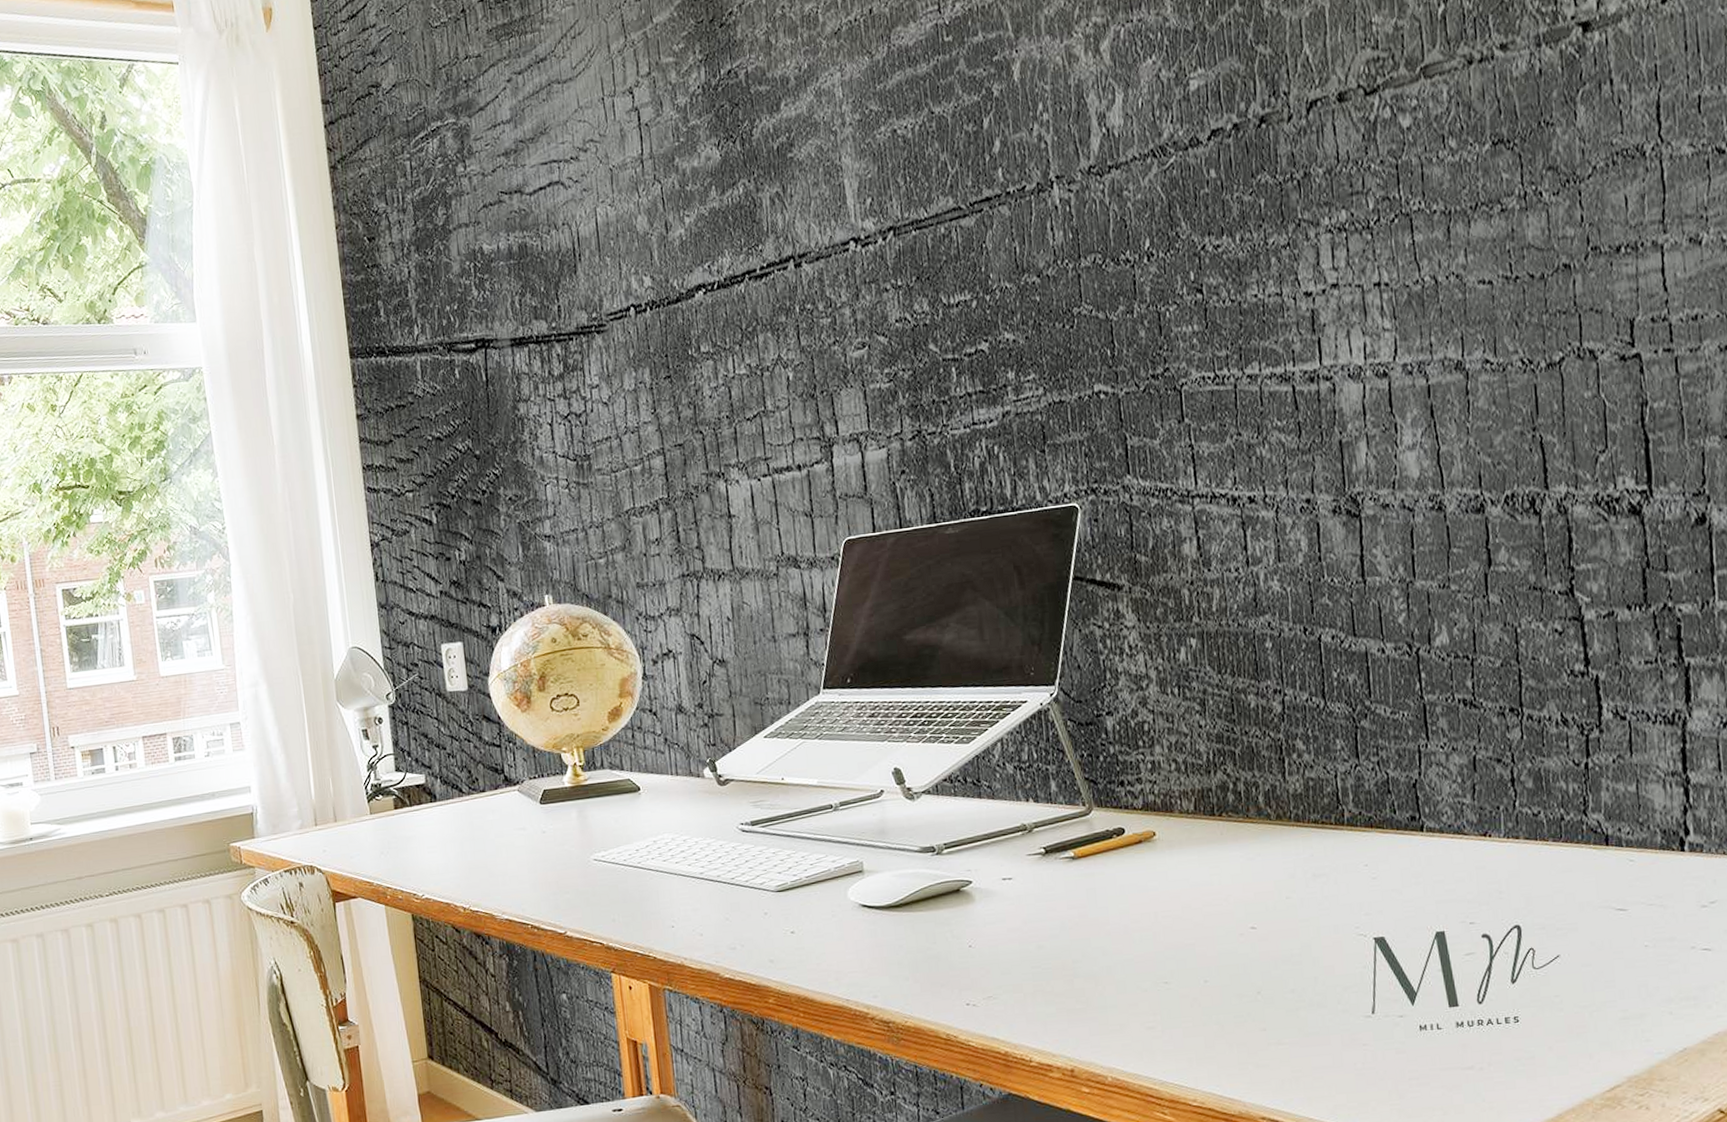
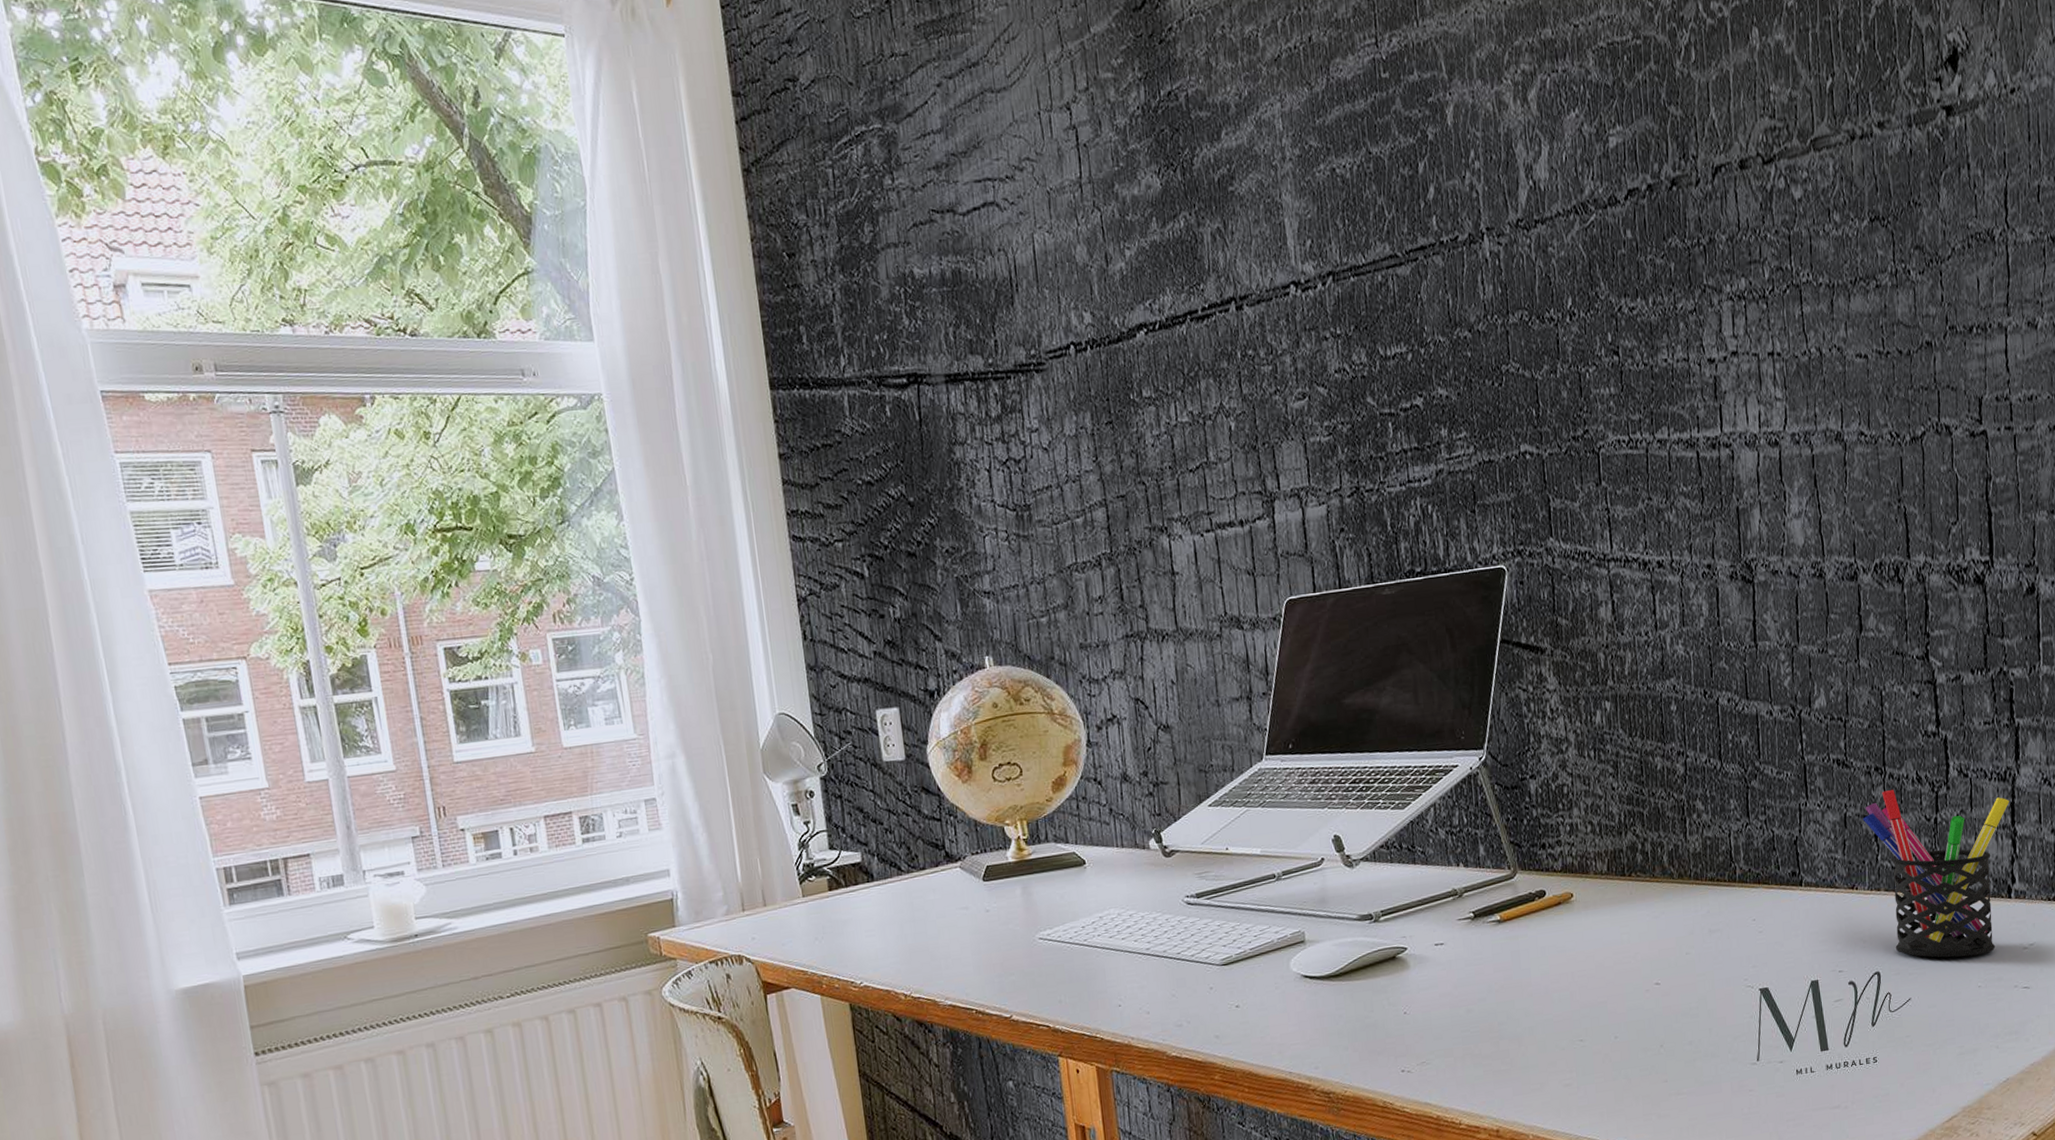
pen holder: none [1495,732,1680,913] -> present [1862,790,2010,958]

